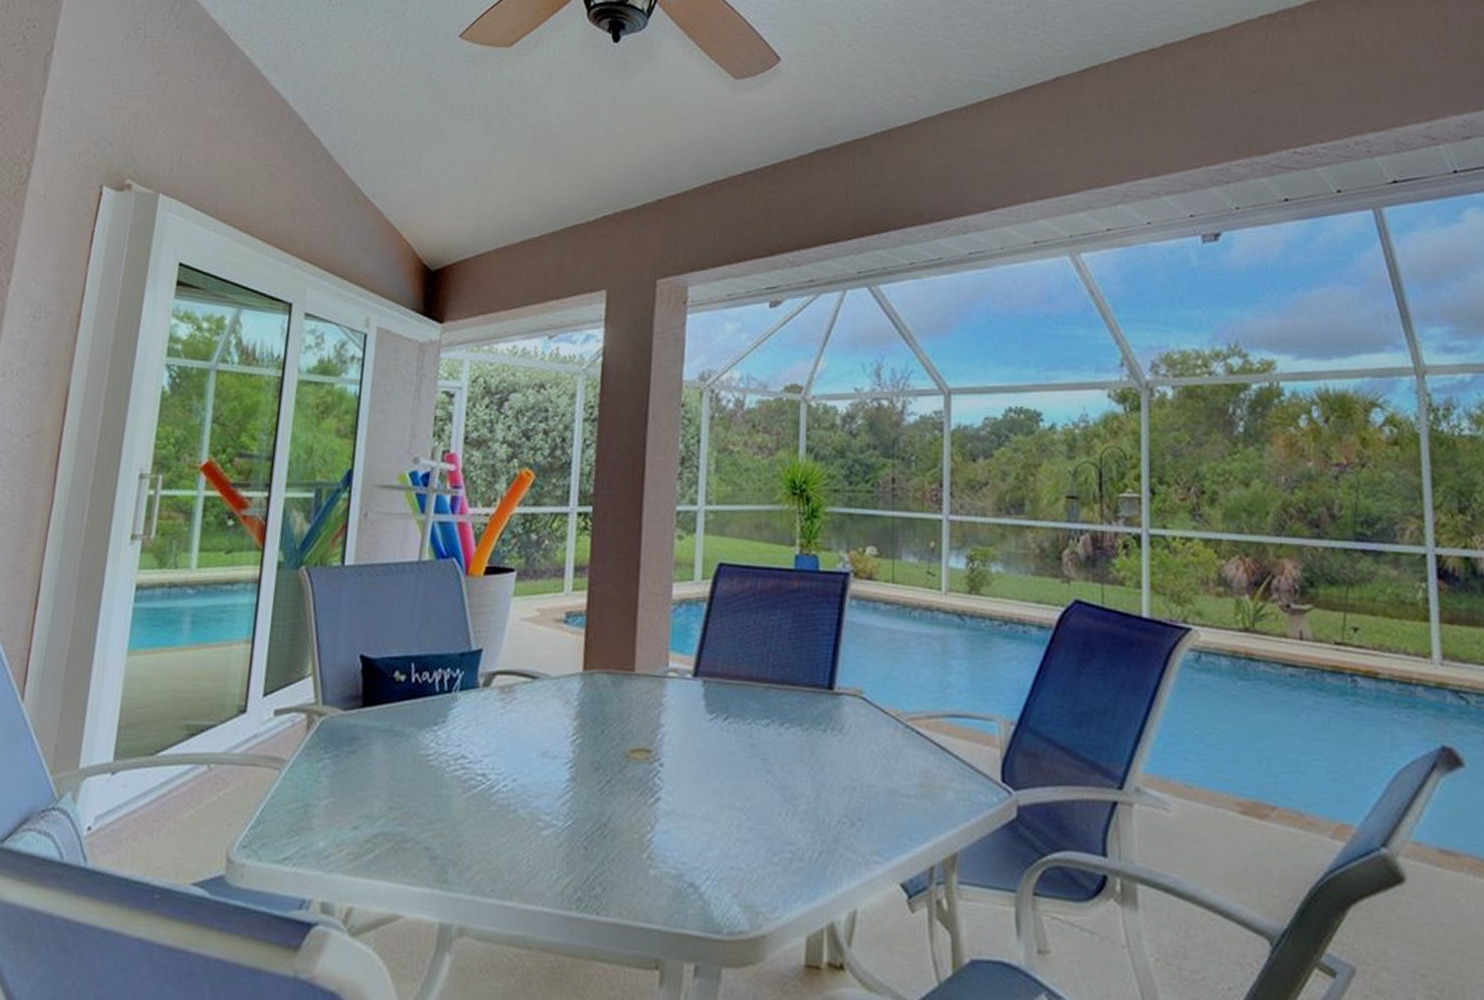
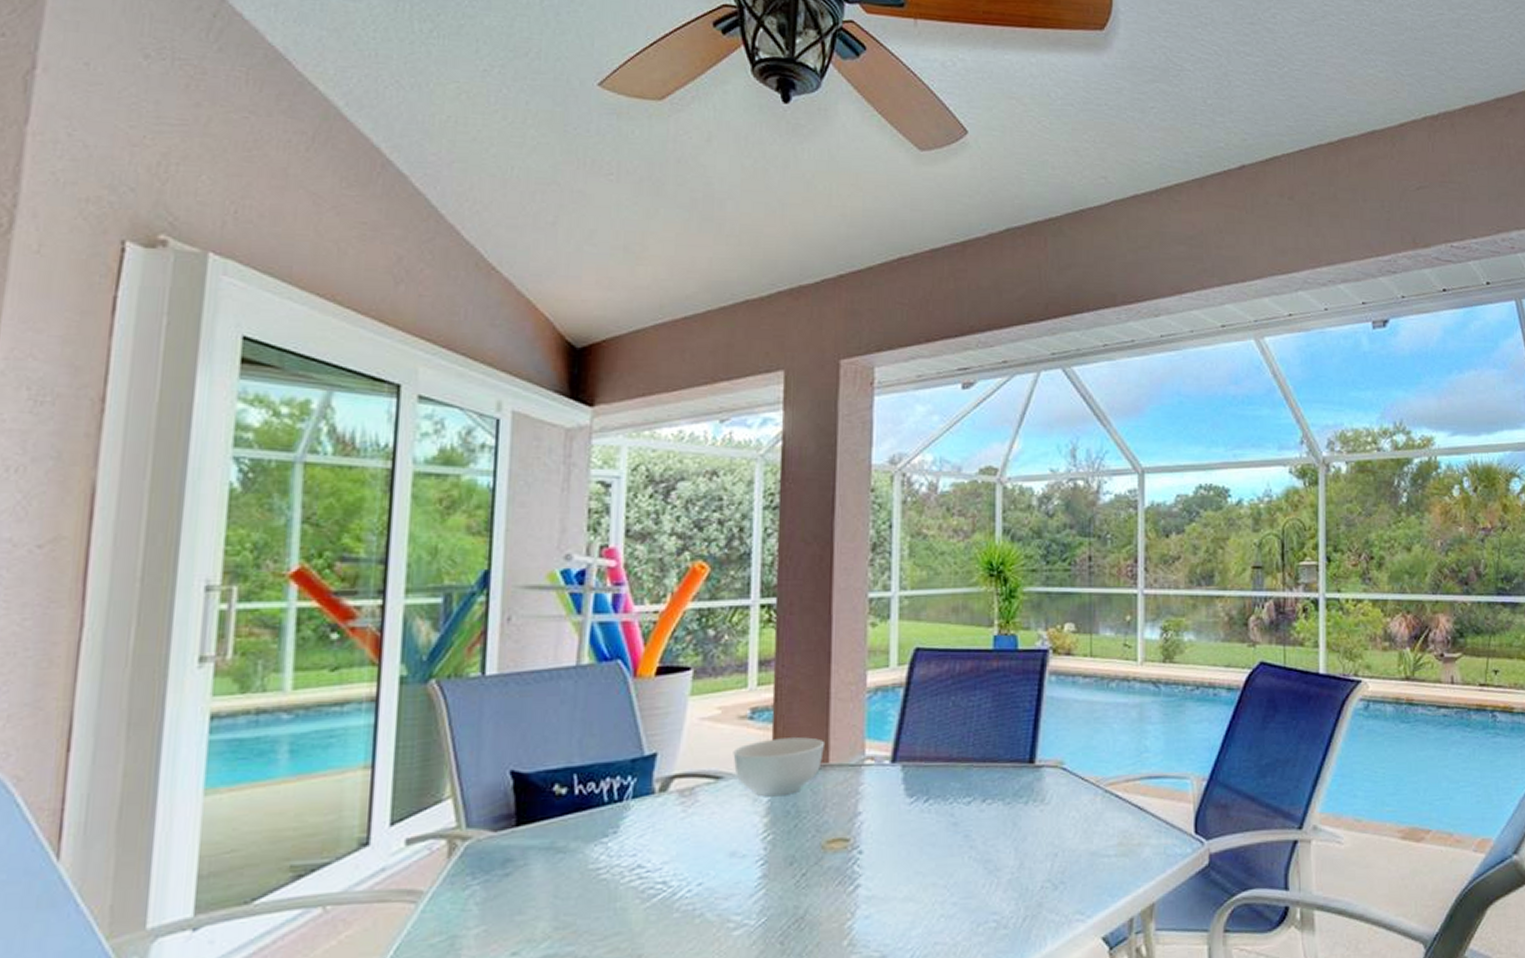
bowl: none [548,643,632,701] -> present [733,737,826,797]

